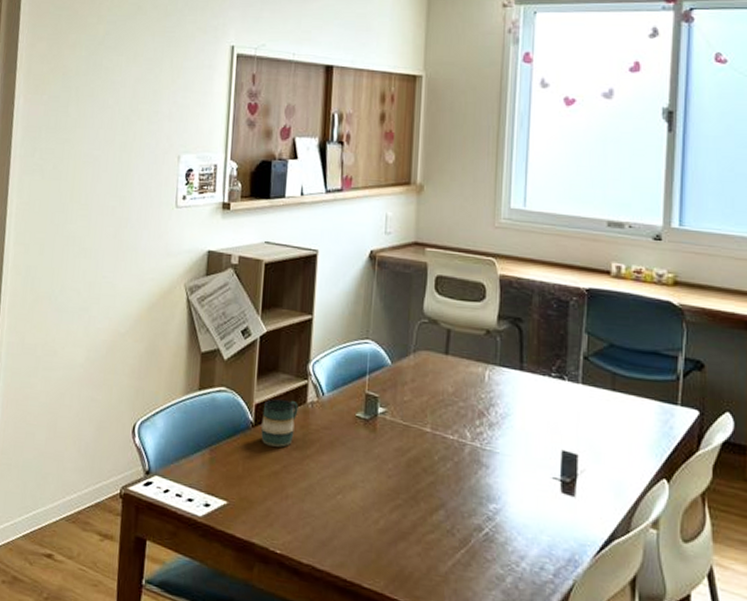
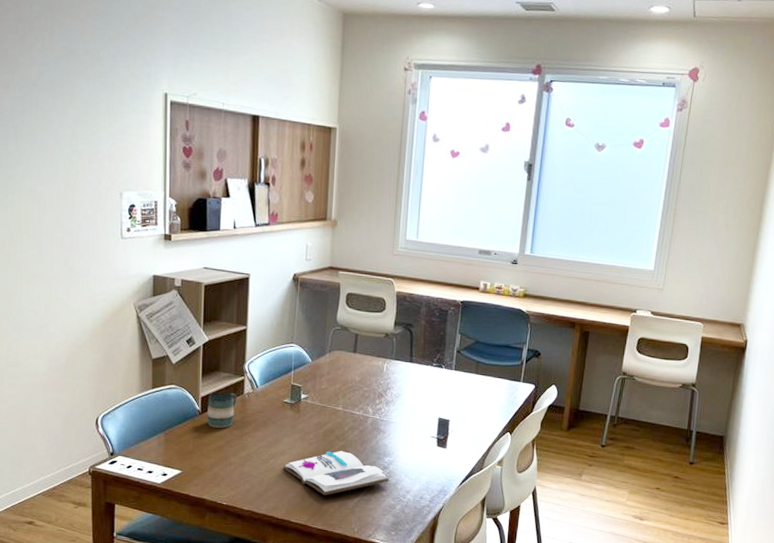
book: none [354,488,495,553] -> present [283,450,389,496]

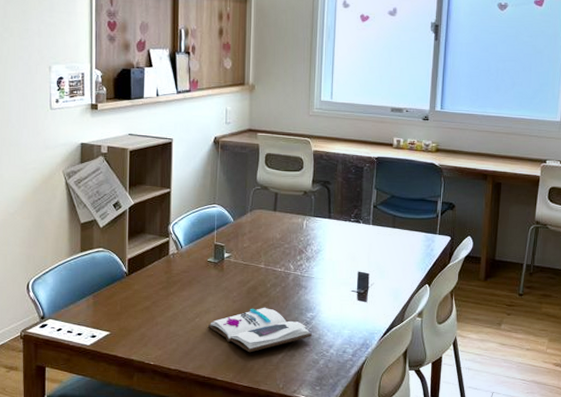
mug: present [207,392,237,428] -> none [134,254,163,289]

